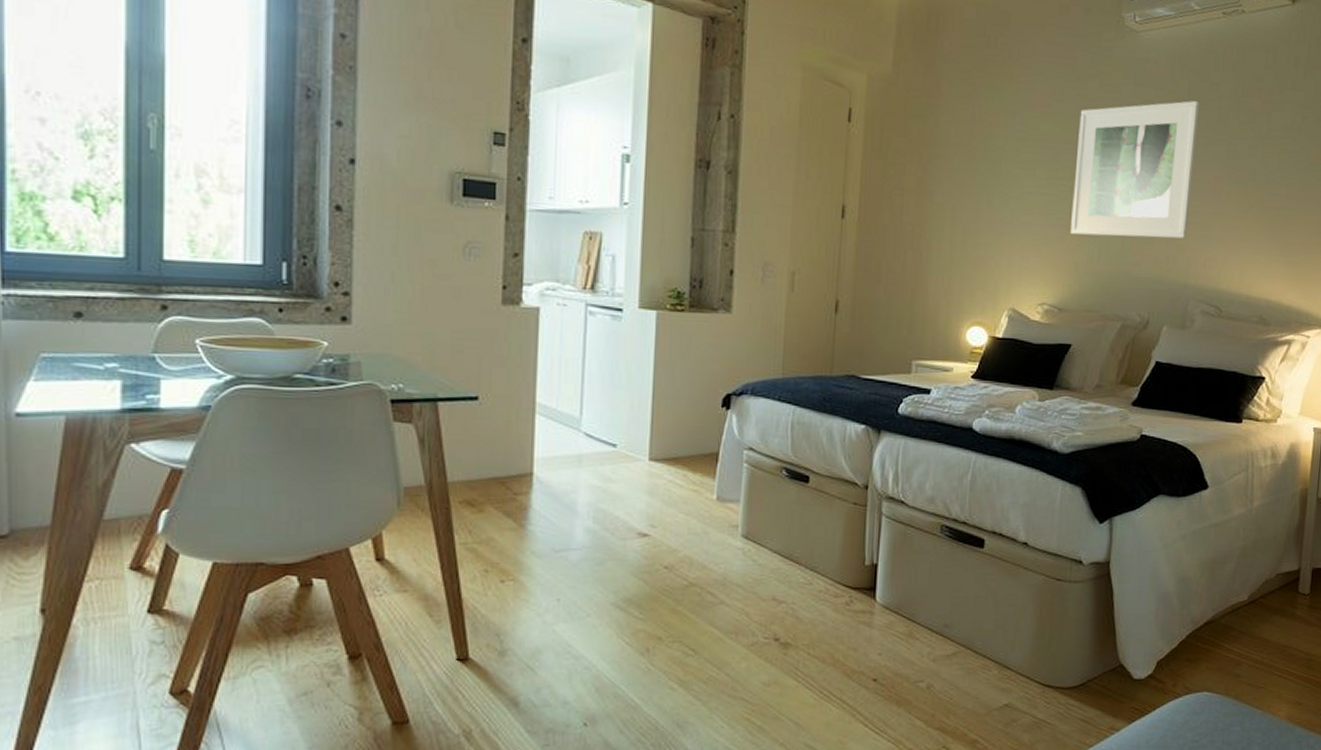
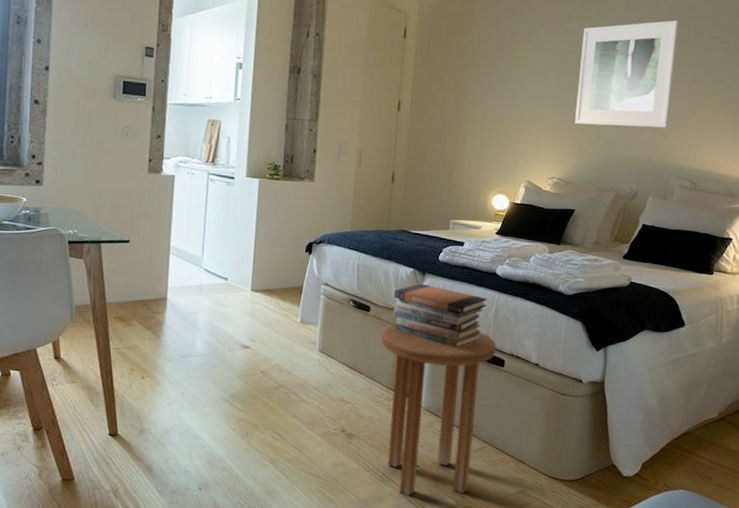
side table: none [822,497,974,719] -> present [380,323,497,497]
book stack: none [839,444,962,528] -> present [393,283,488,349]

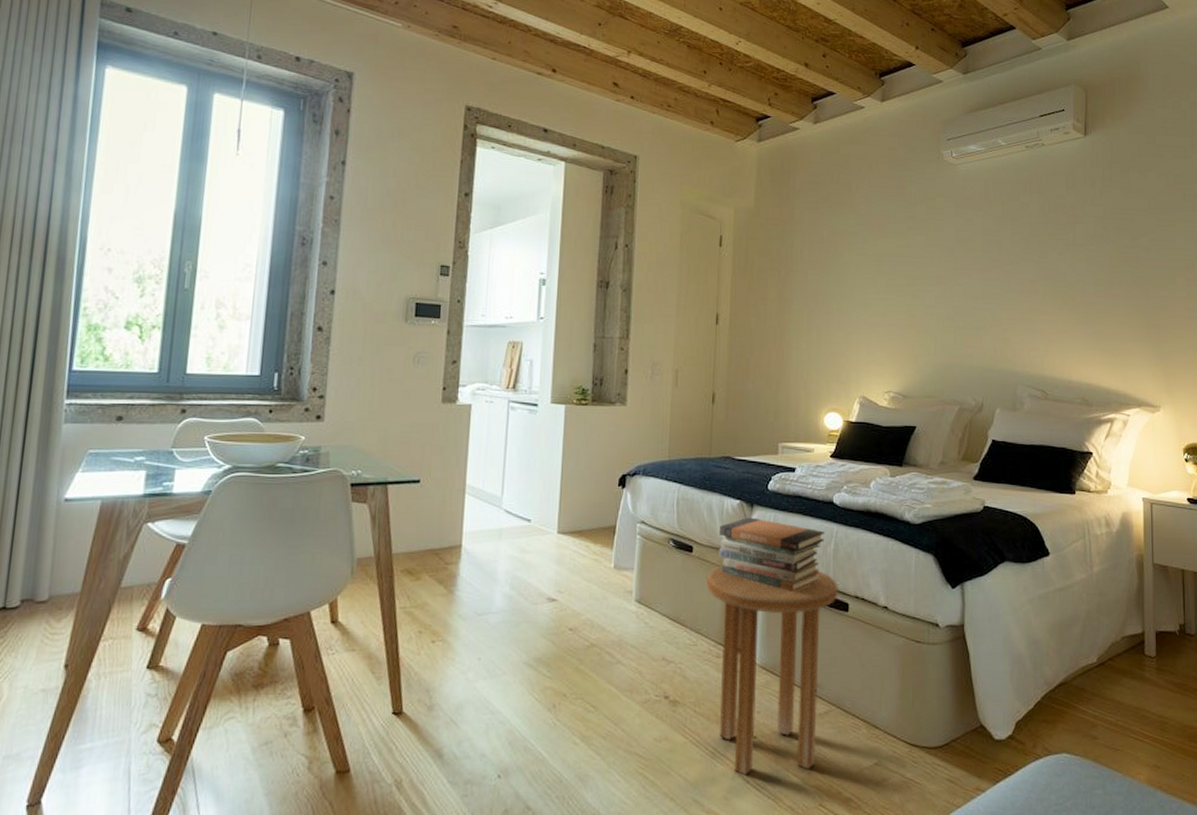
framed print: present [575,20,679,128] -> none [909,217,1012,333]

